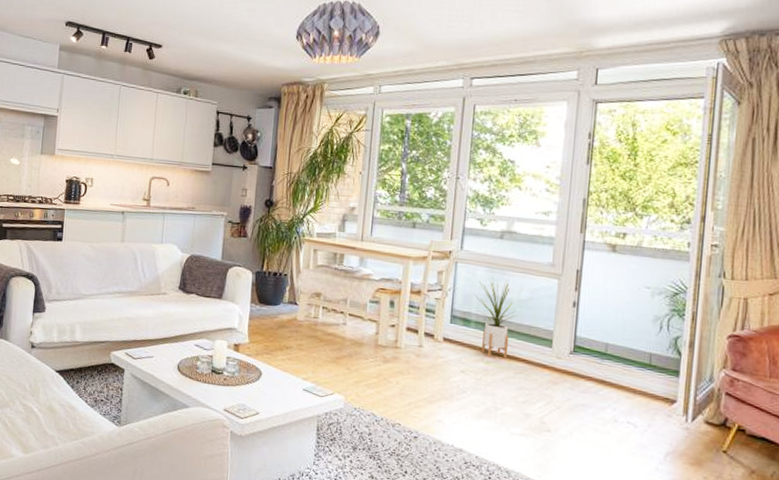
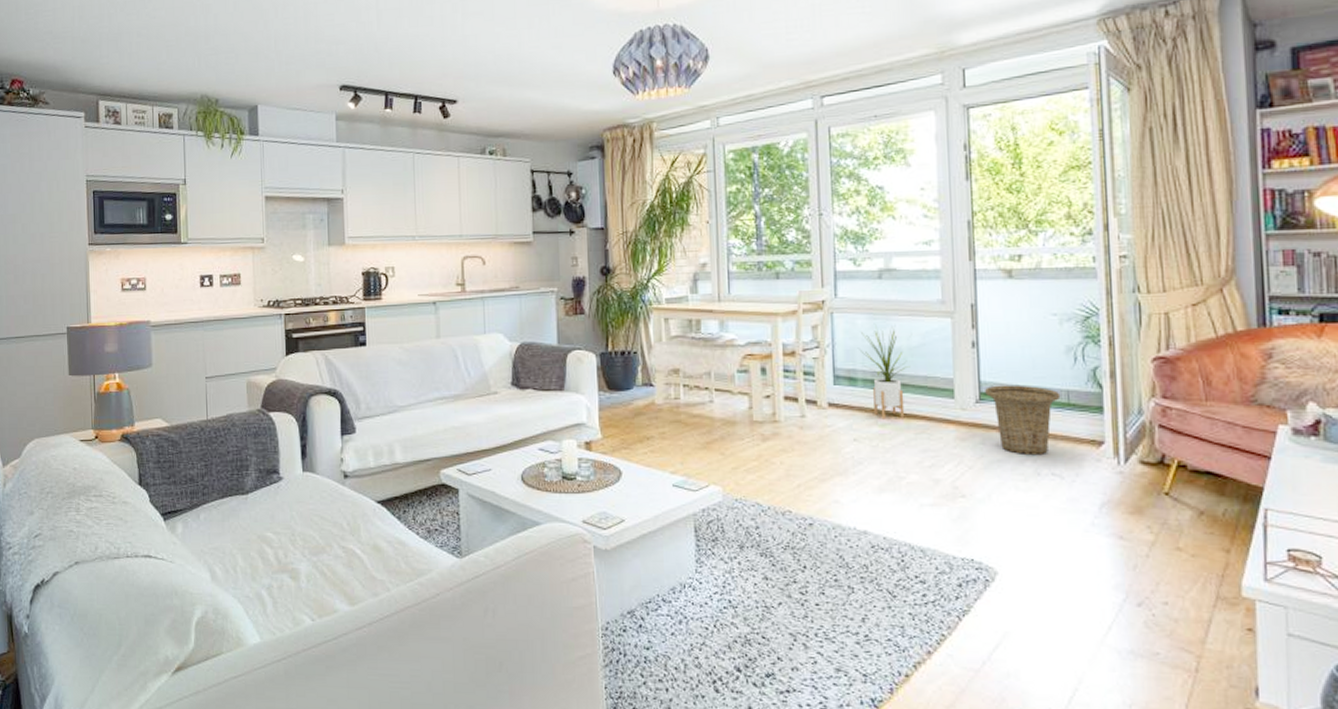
basket: none [579,341,644,405] -> present [985,385,1061,456]

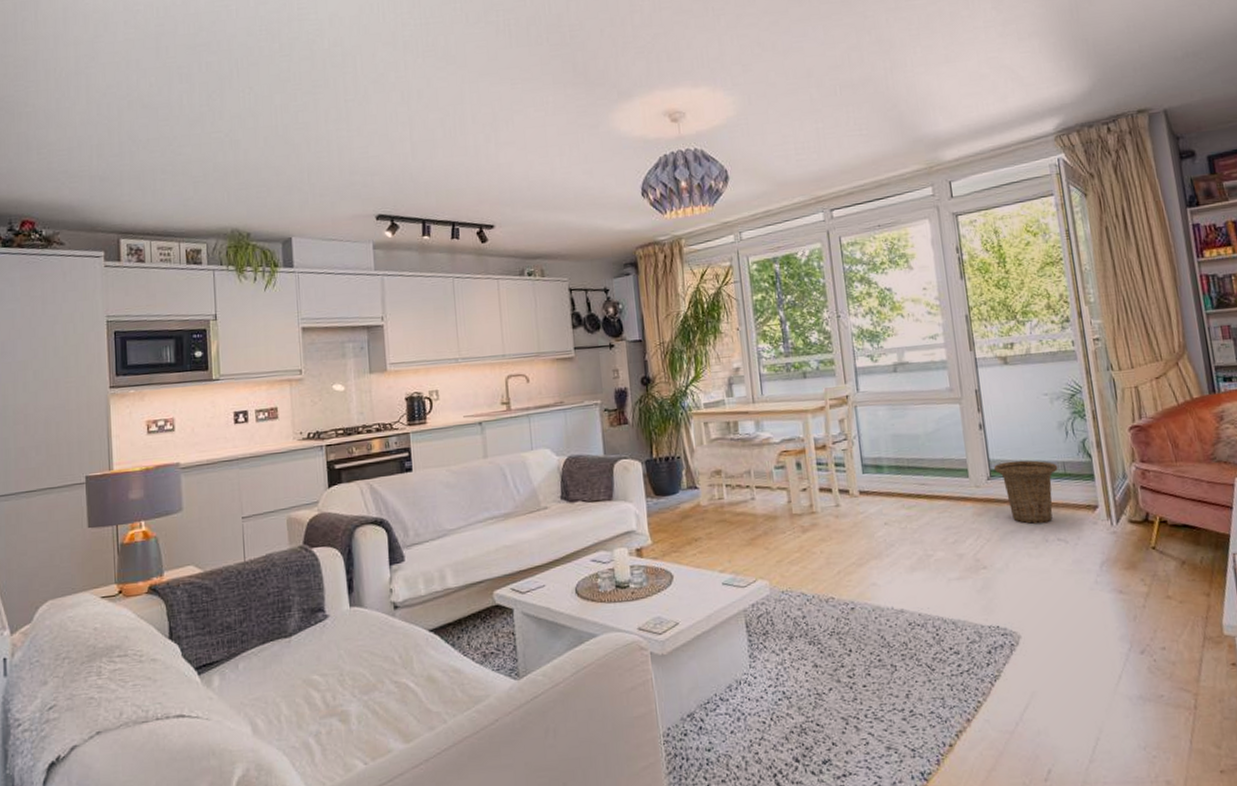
house plant: present [859,325,911,420] -> none [882,414,929,502]

